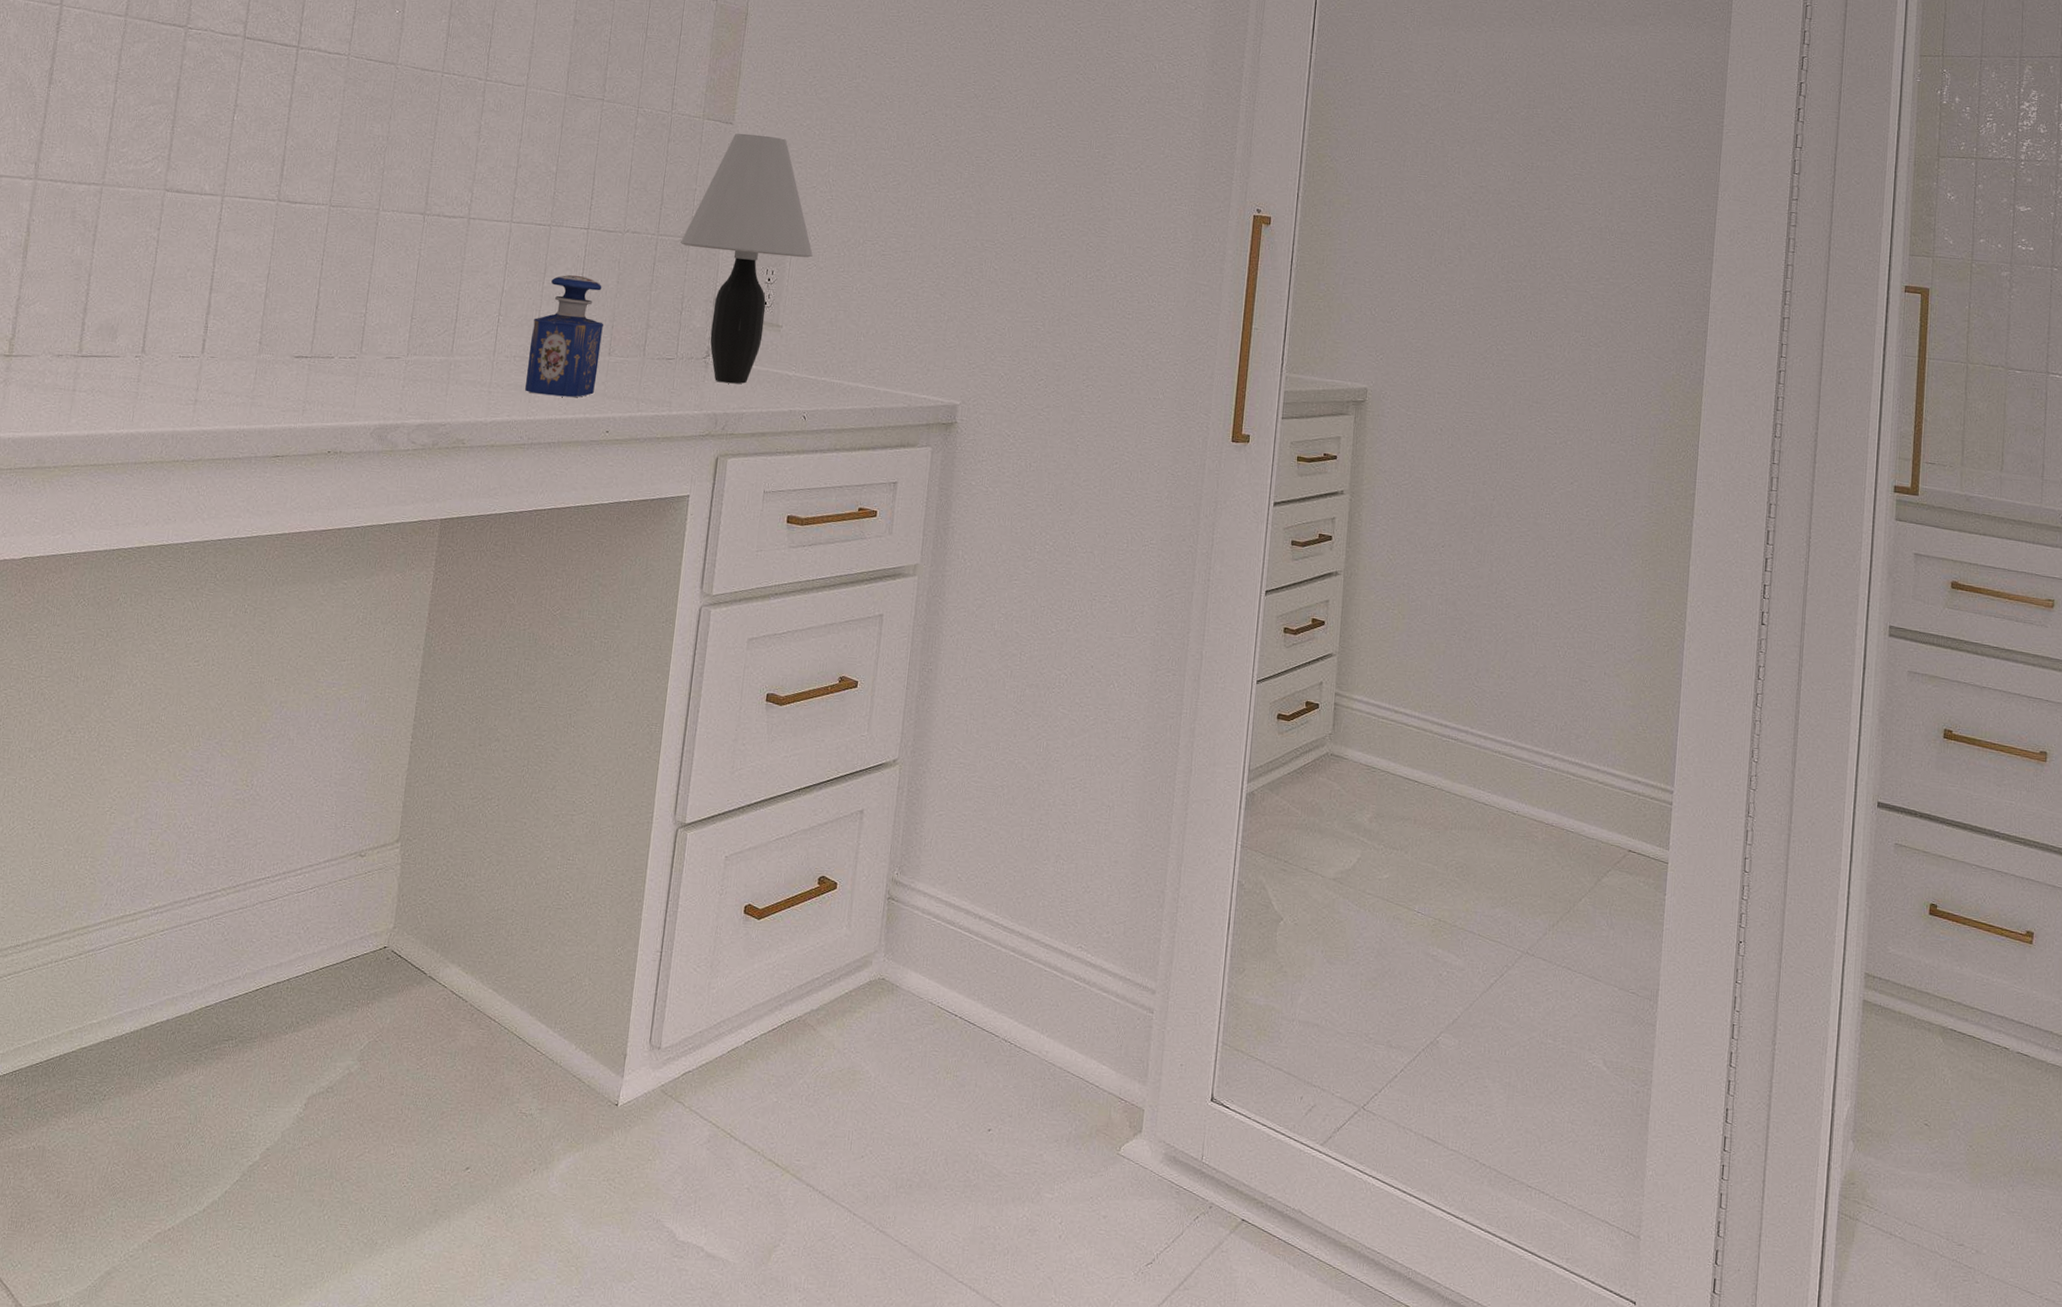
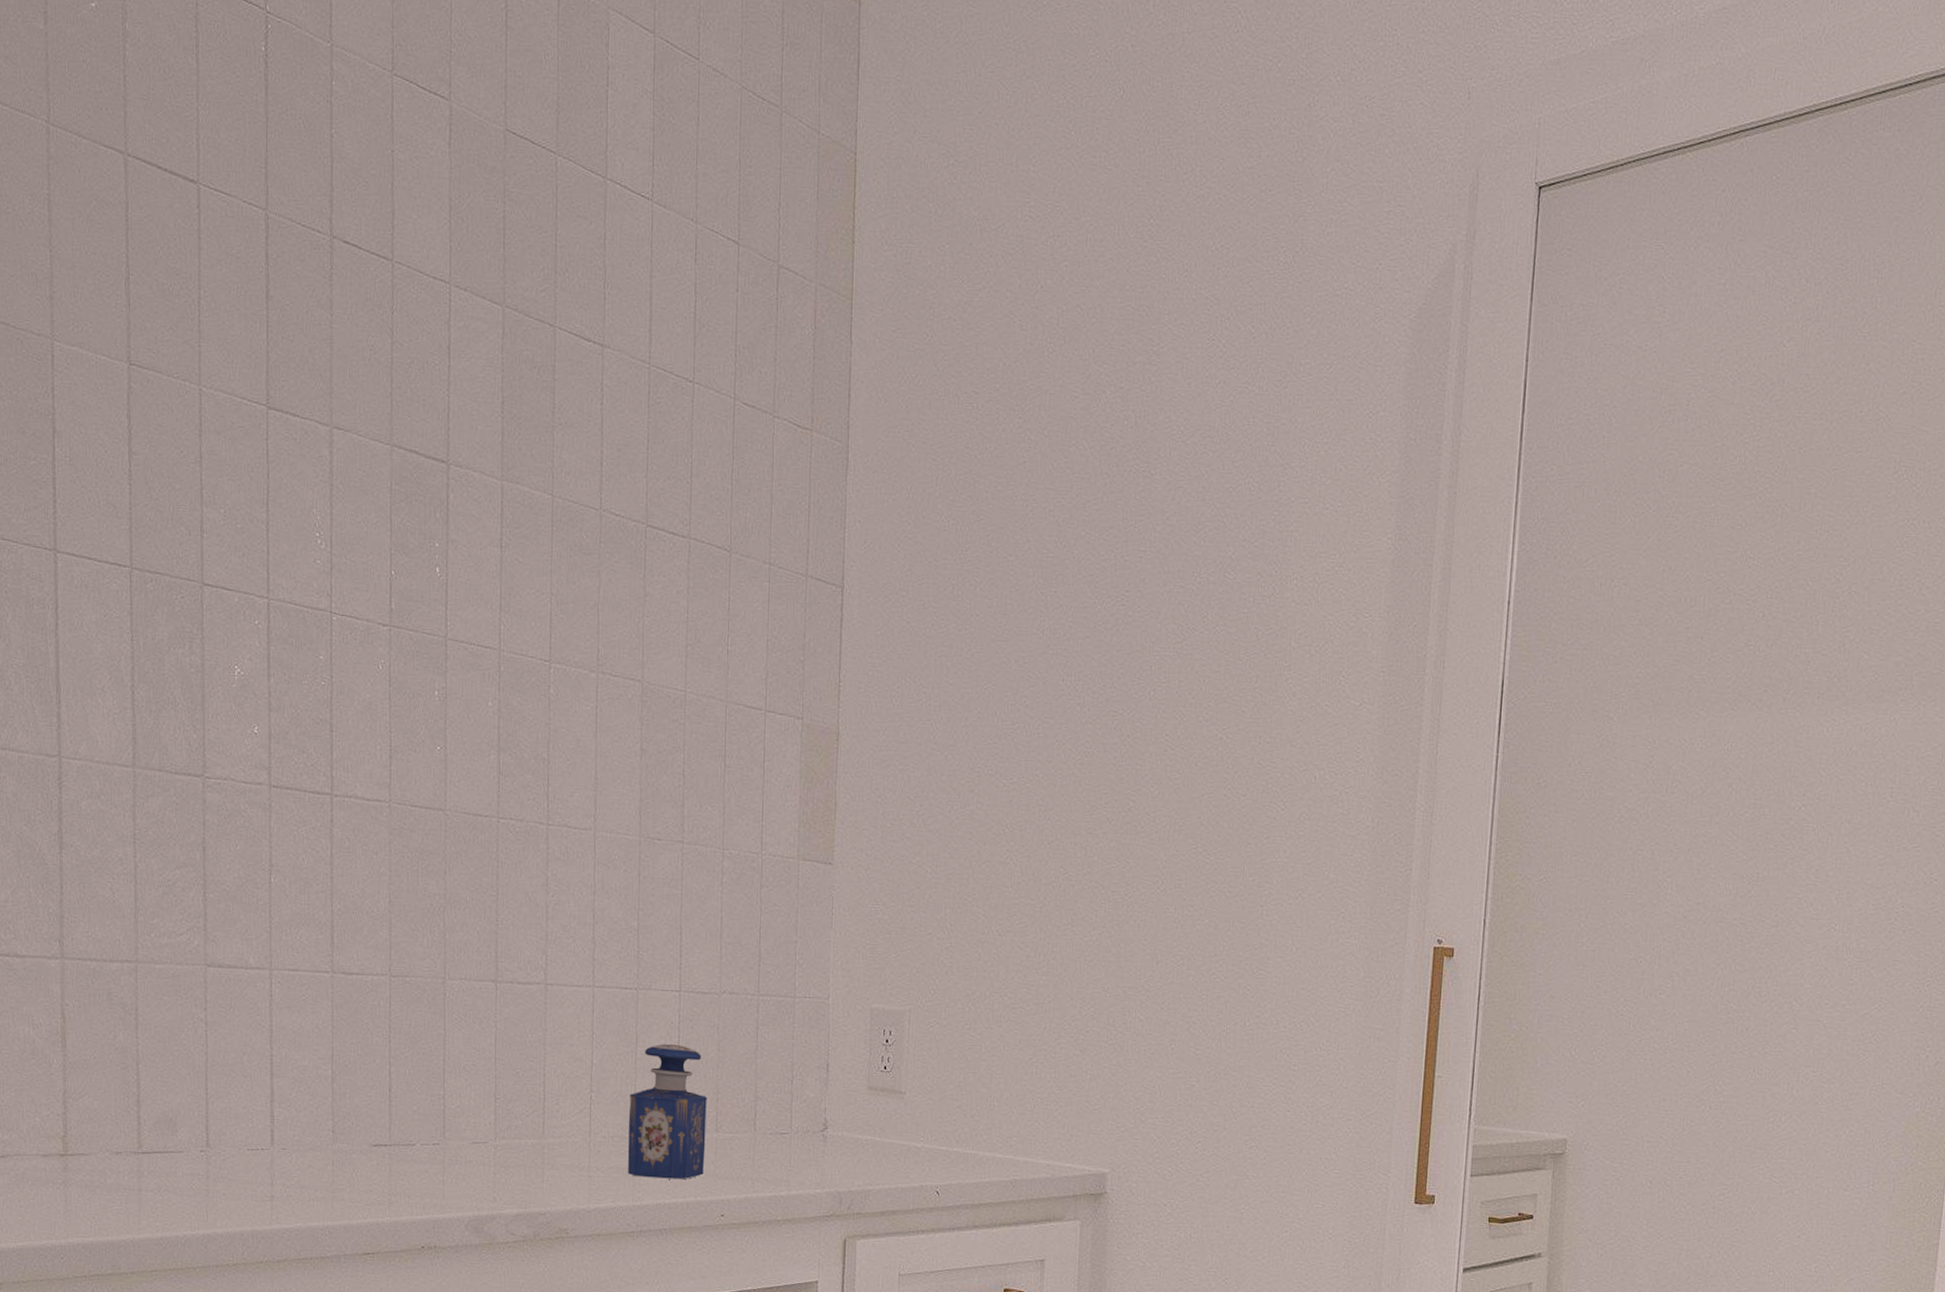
table lamp: present [680,133,813,384] -> none [785,874,934,1159]

